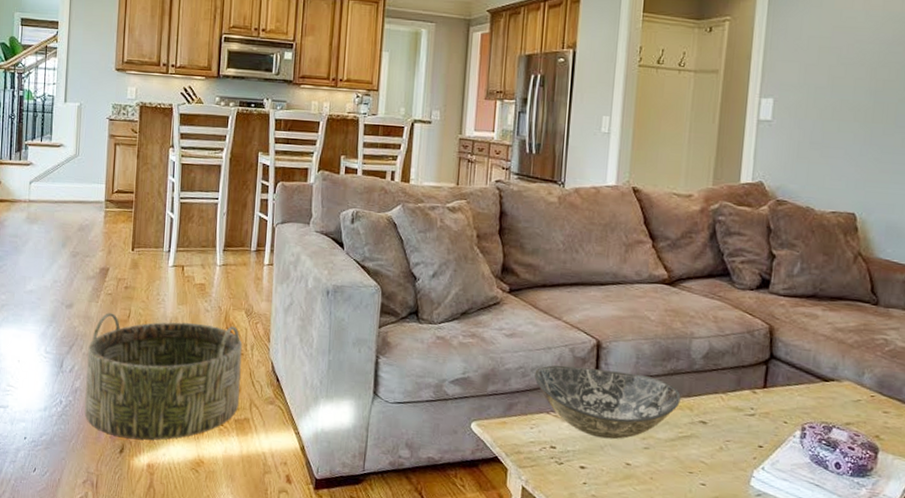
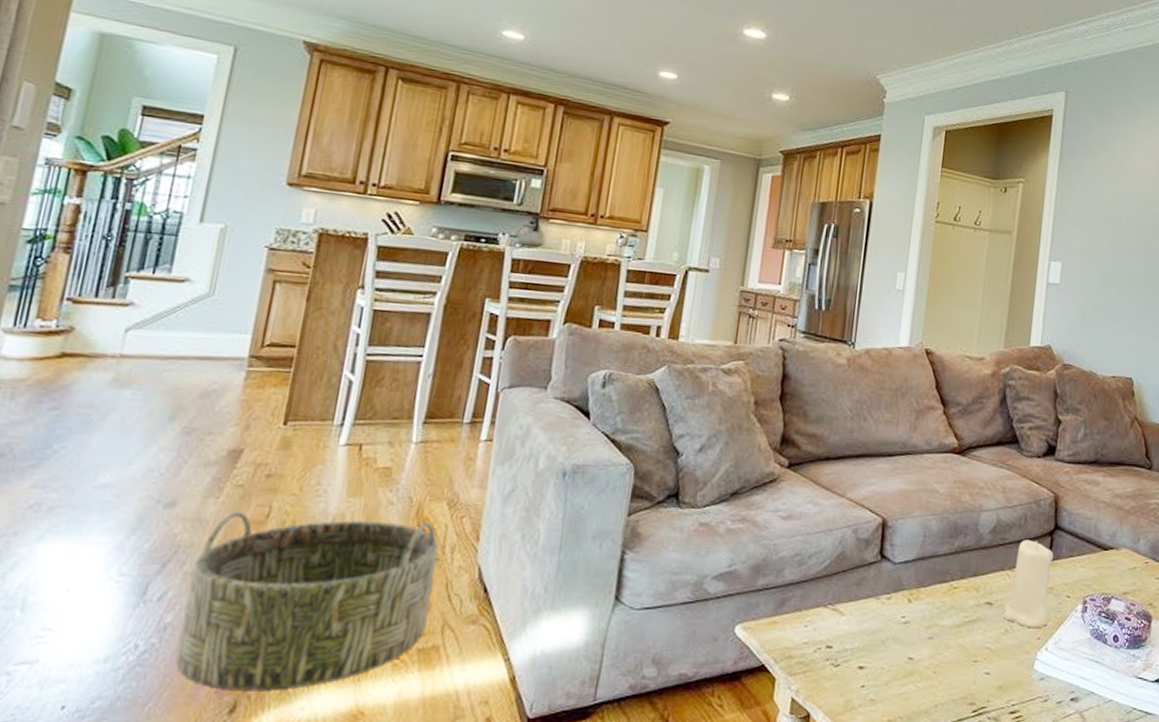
kettle: none [277,82,299,109] -> present [515,215,546,248]
bowl: present [534,365,681,440] -> none [812,549,968,631]
candle: none [717,367,770,449] -> present [1002,540,1054,628]

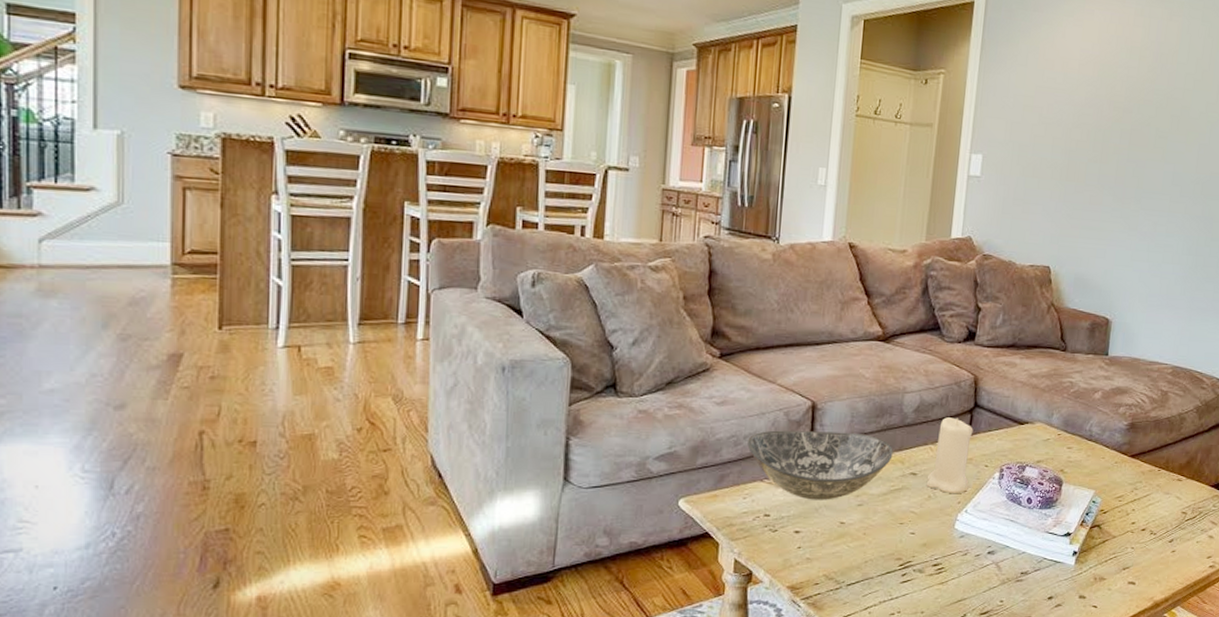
basket: present [175,512,439,692] -> none [153,412,390,569]
kettle: present [515,215,546,248] -> none [428,115,459,149]
bowl: none [812,549,968,631] -> present [747,430,893,500]

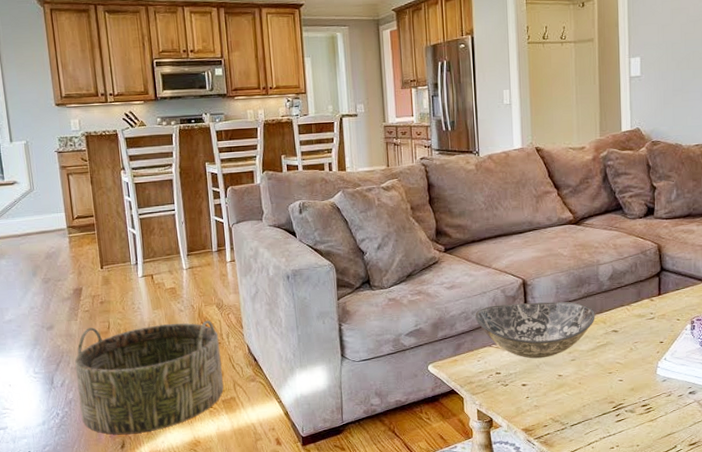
basket: none [153,412,390,569] -> present [75,320,224,435]
candle: present [926,417,973,493] -> none [627,281,665,345]

